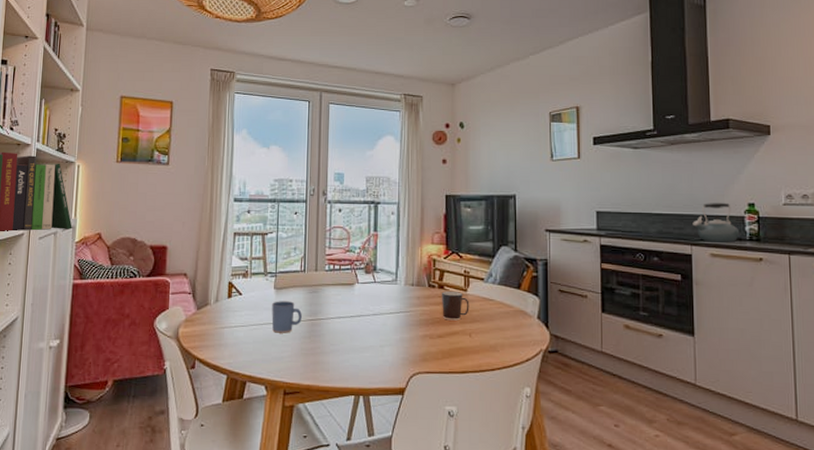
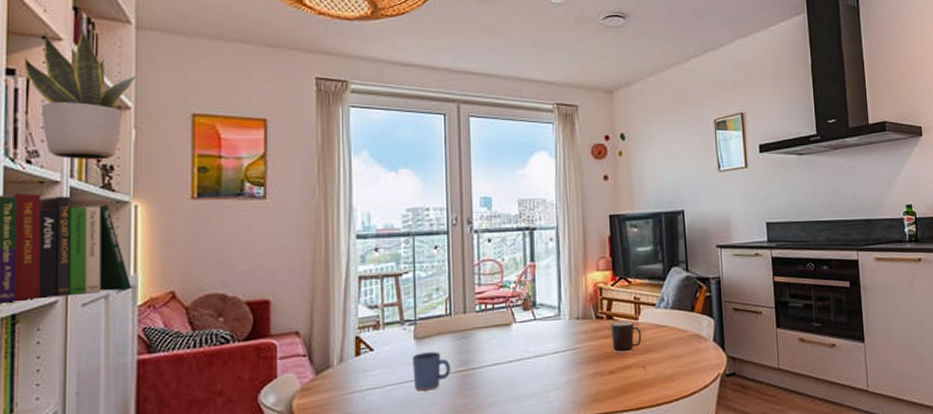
potted plant: none [13,31,85,129] -> present [24,29,137,160]
kettle: present [692,203,739,243] -> none [857,206,900,246]

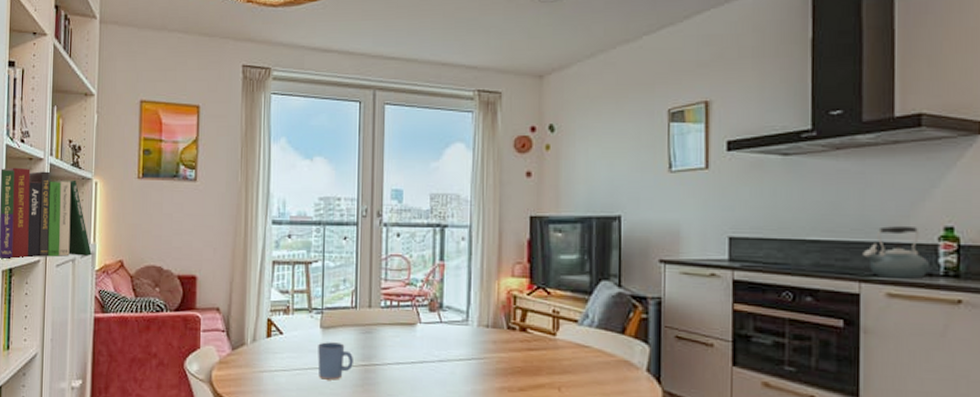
potted plant: present [24,29,137,160] -> none [20,25,100,141]
mug: present [610,321,642,354] -> none [523,335,559,371]
kettle: none [857,206,900,246] -> present [863,226,929,279]

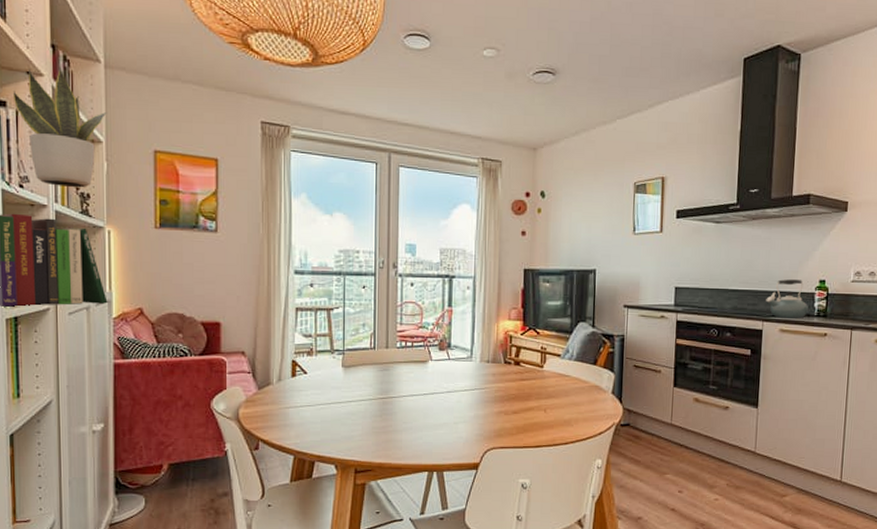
potted plant: none [20,25,100,141] -> present [12,66,107,188]
mug: present [318,342,353,380] -> none [340,379,372,412]

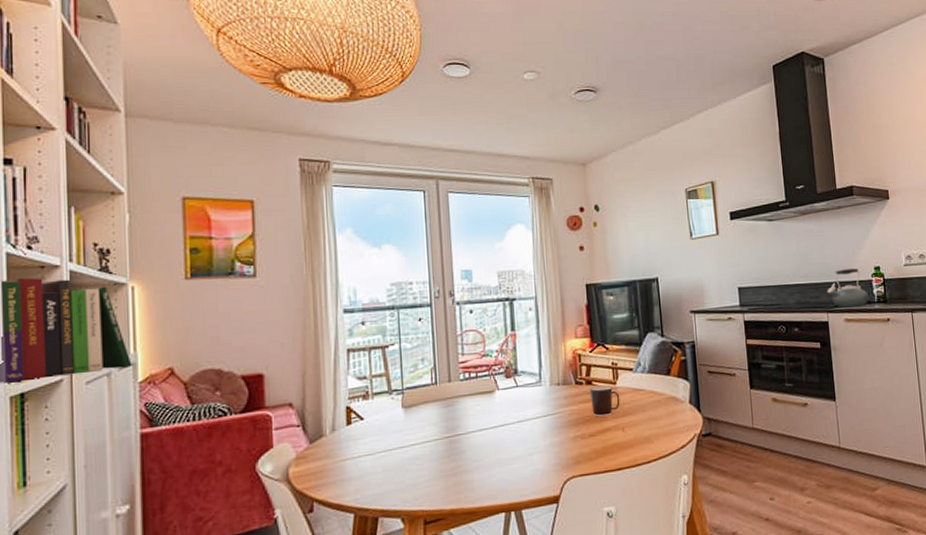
potted plant: present [12,66,107,188] -> none [20,118,128,245]
mug: none [517,368,545,397] -> present [589,385,620,418]

